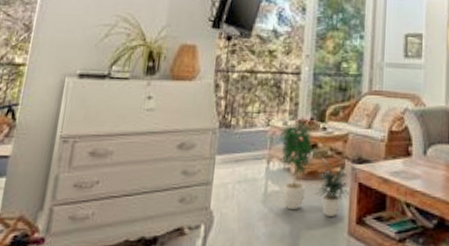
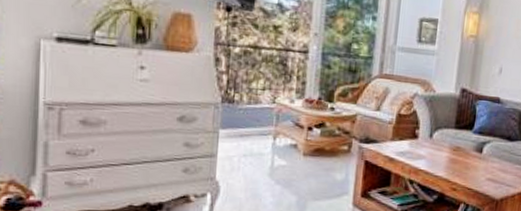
potted plant: present [279,117,352,217] -> none [285,96,359,190]

